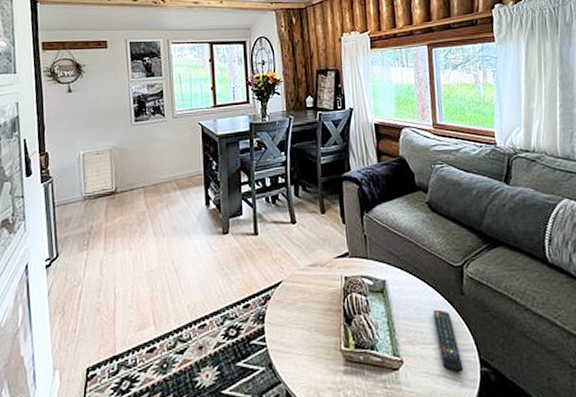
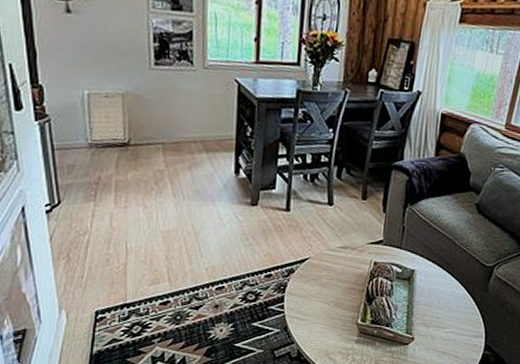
remote control: present [433,309,464,373] -> none [450,300,470,353]

